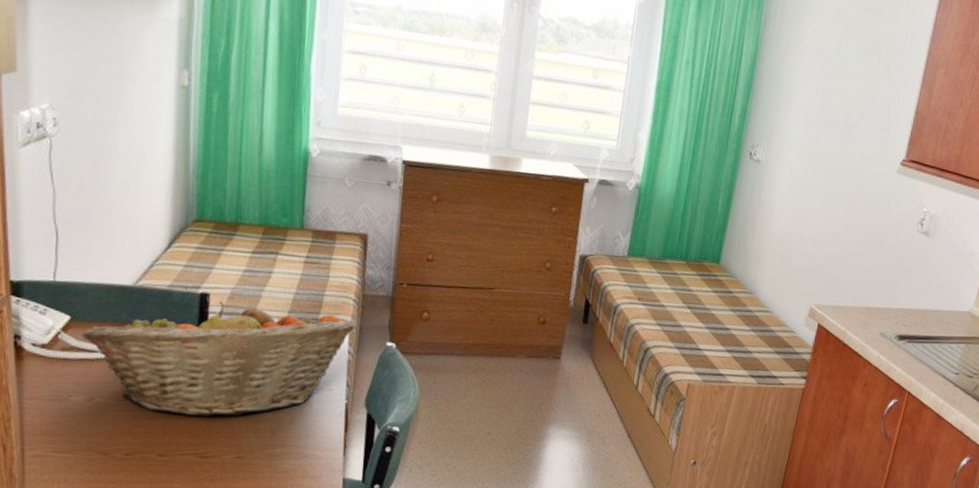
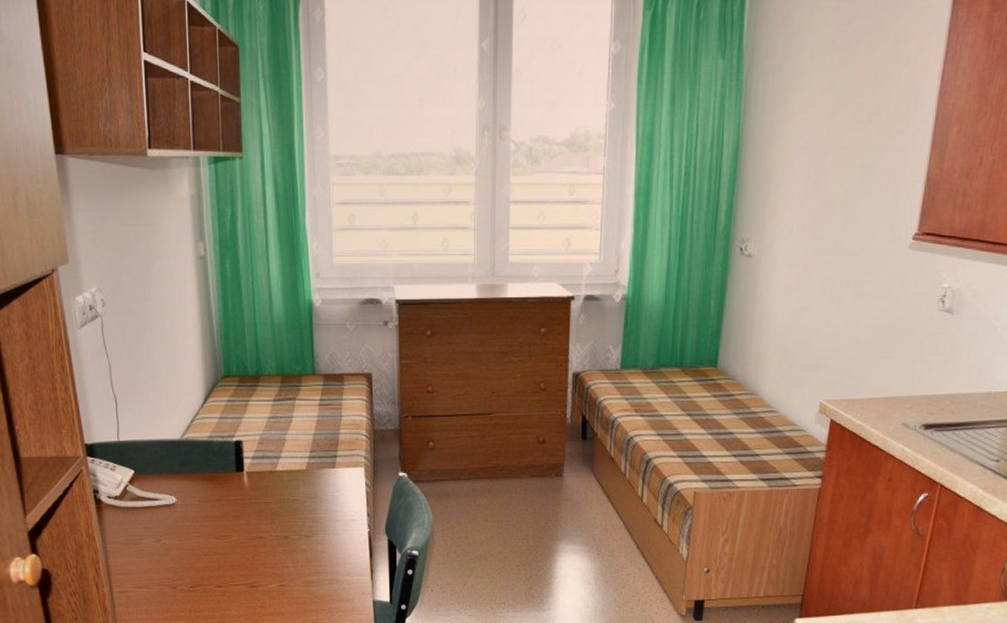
fruit basket: present [81,301,355,417] -> none [144,447,369,550]

